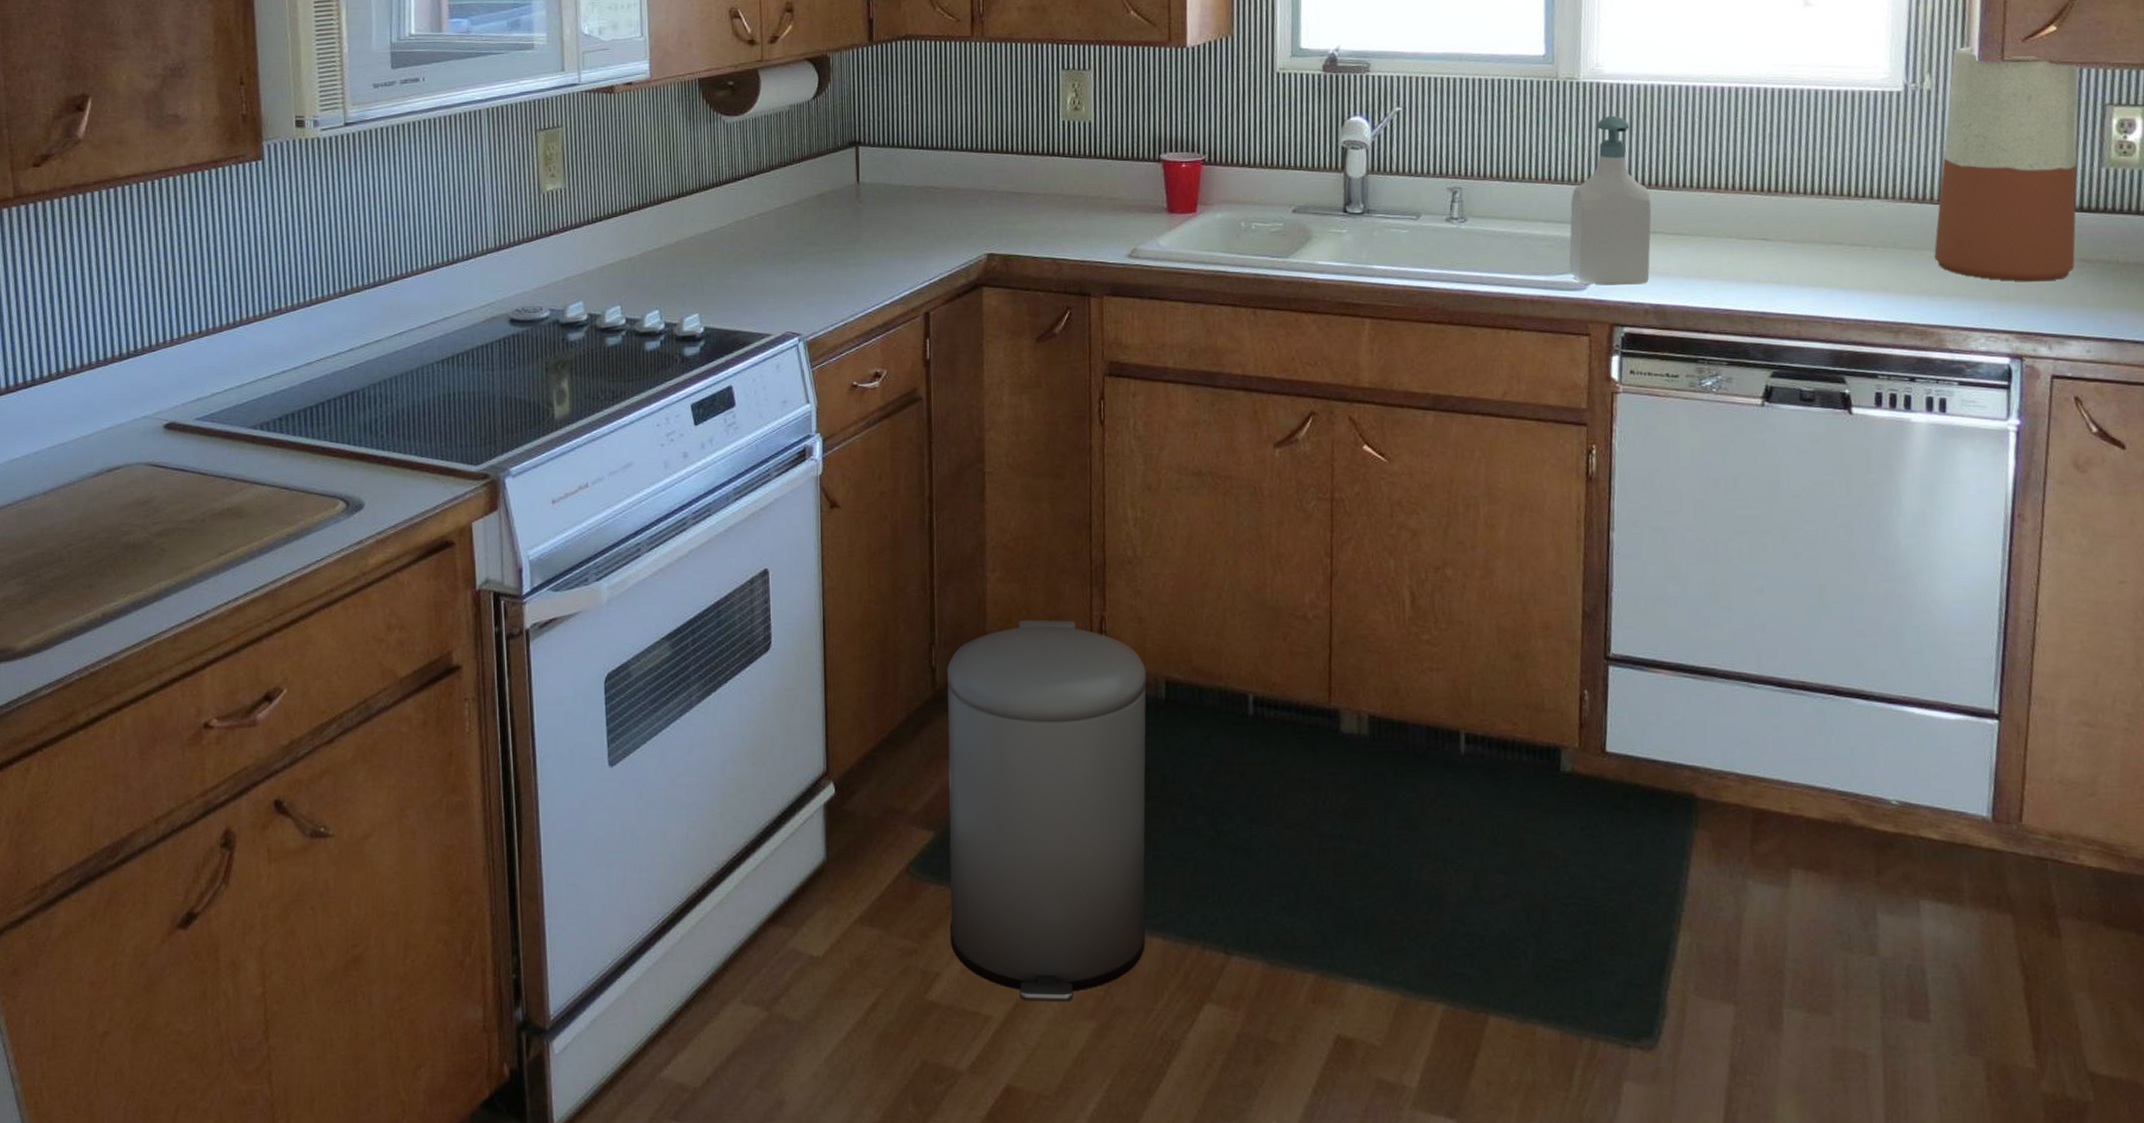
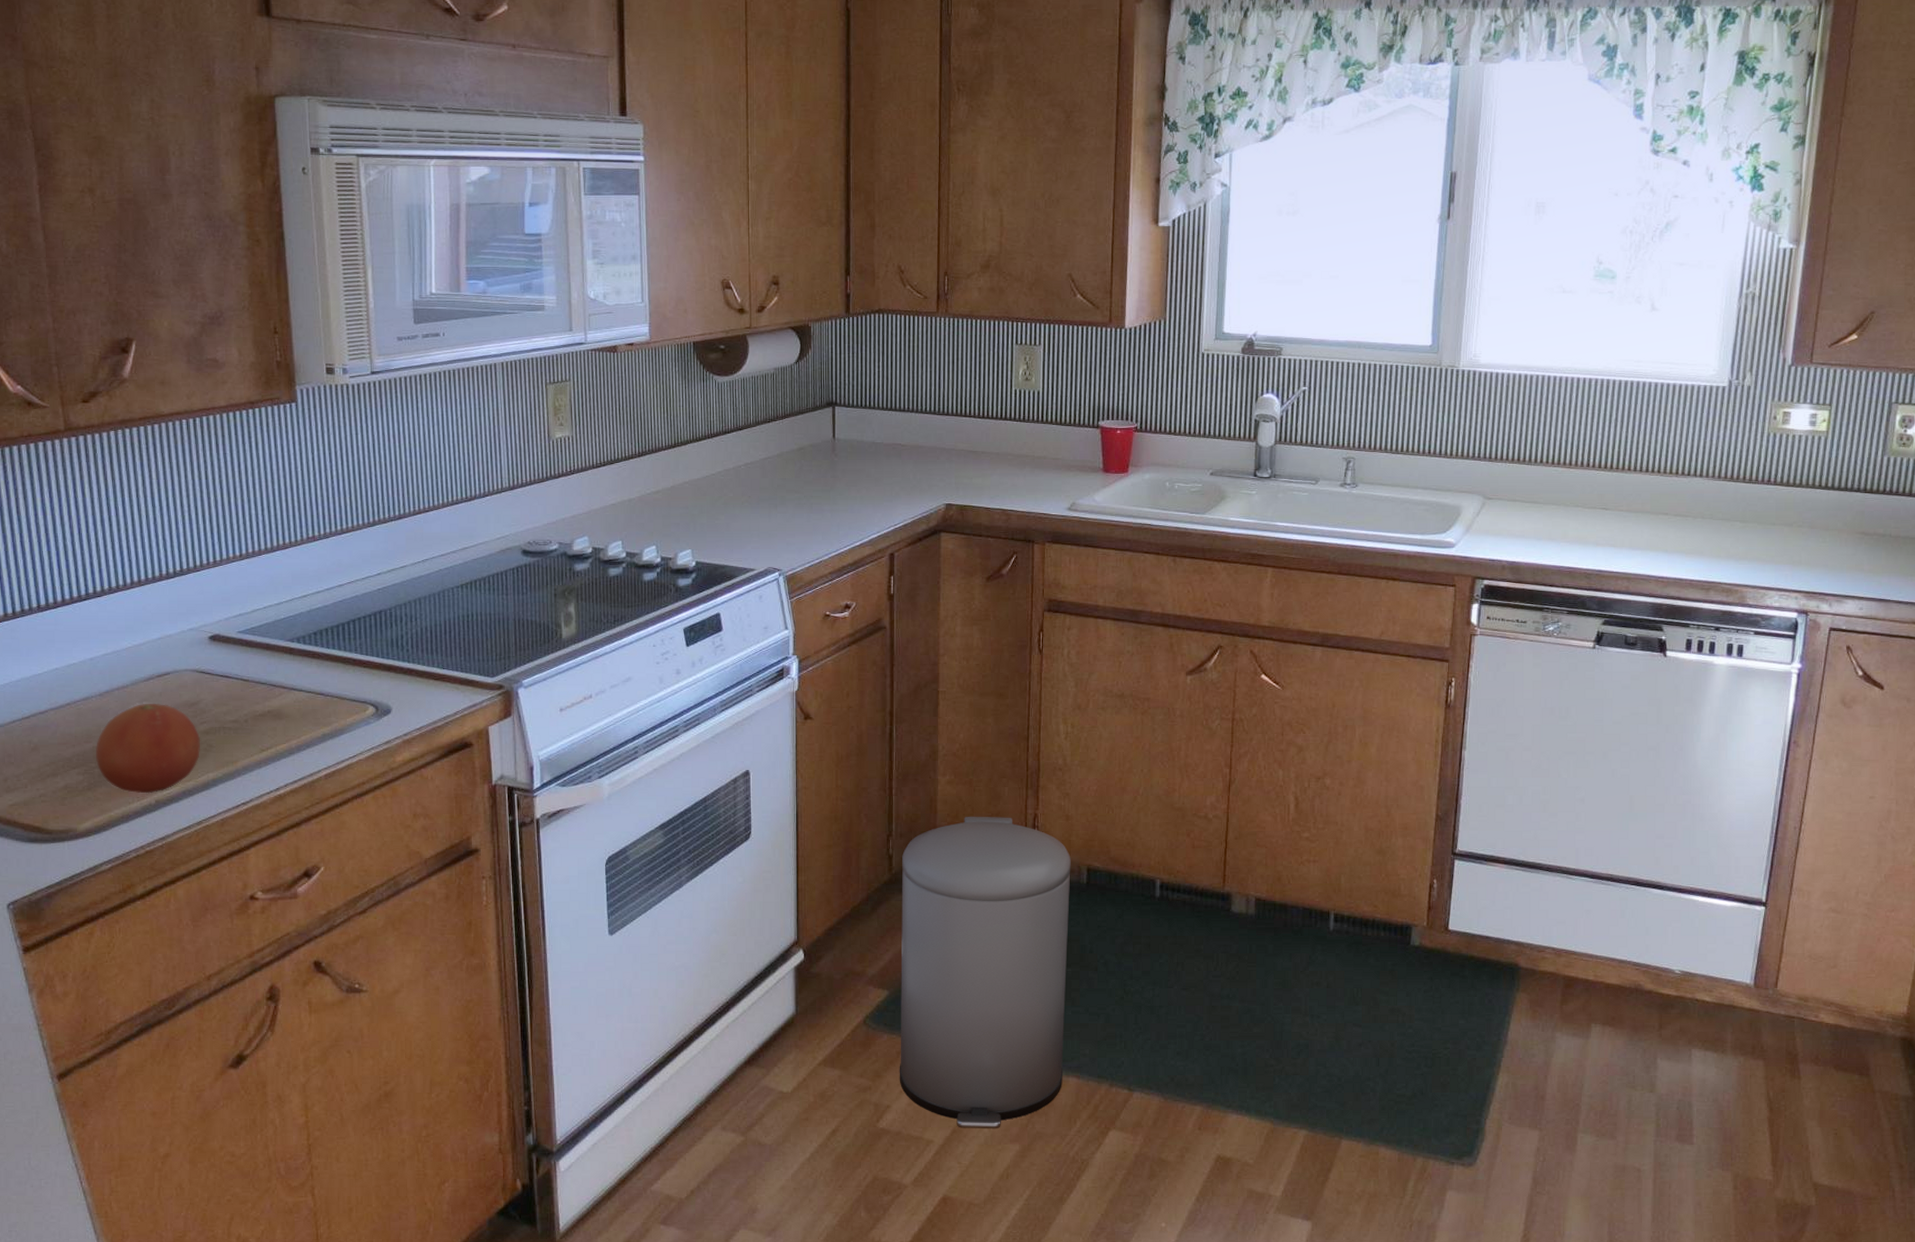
fruit: none [37,502,153,606] -> present [95,704,201,794]
soap bottle: present [1569,115,1652,285] -> none [1441,399,1513,544]
vase: present [1934,46,2079,282] -> none [1743,350,1873,550]

